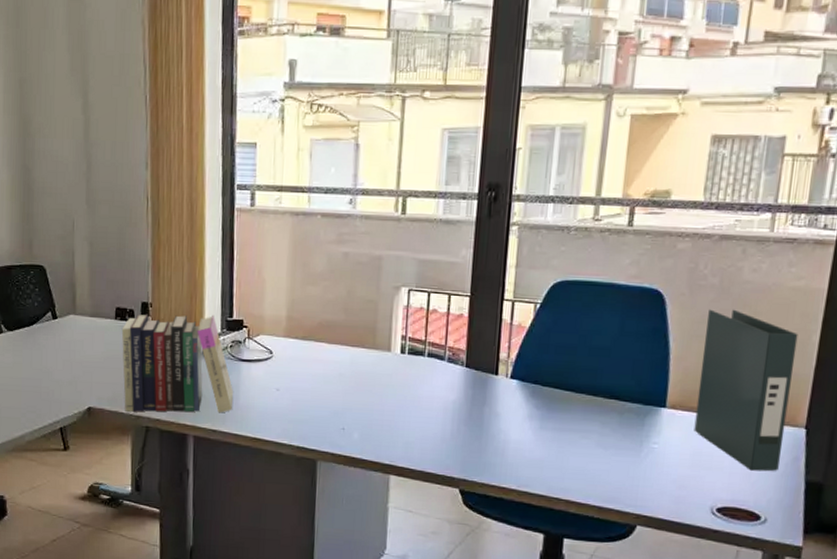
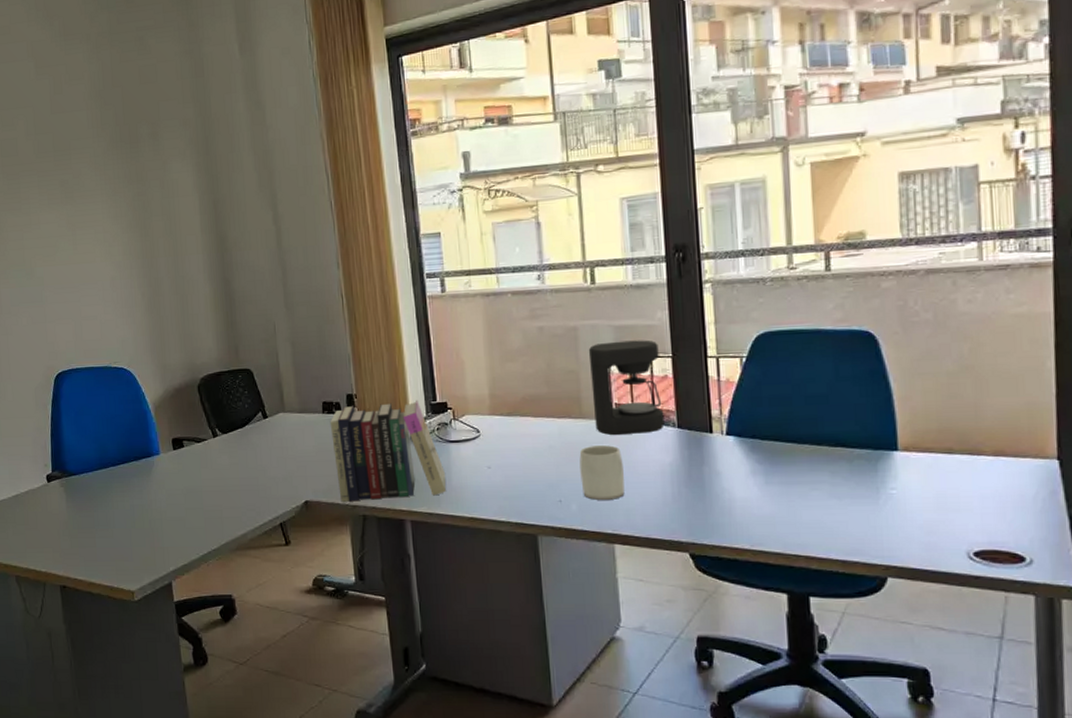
mug: none [365,377,409,432] -> present [579,445,625,500]
coffee maker: none [387,275,459,369] -> present [588,340,665,435]
binder: present [694,309,798,471] -> none [927,342,1036,509]

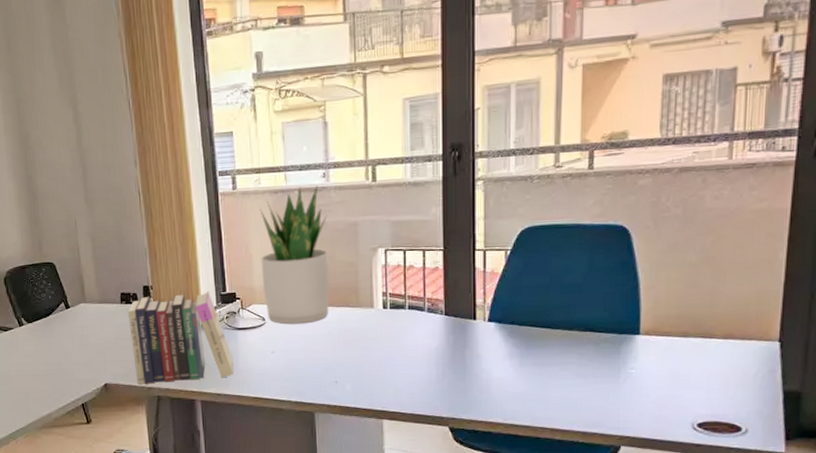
planter: none [470,288,550,437] -> present [259,185,330,324]
mug: present [579,445,625,500] -> none [355,331,394,381]
coffee maker: present [588,340,665,435] -> none [367,234,433,322]

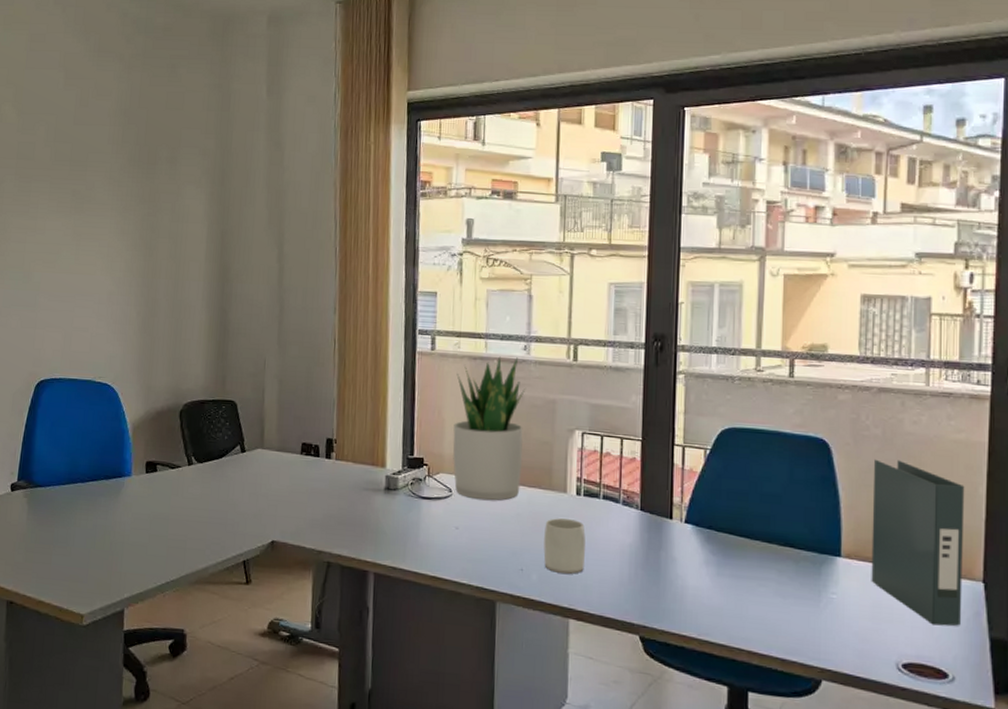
books: present [127,290,234,384] -> none [306,450,414,550]
mug: none [355,331,394,381] -> present [543,518,586,574]
binder: none [669,236,765,386] -> present [871,459,965,626]

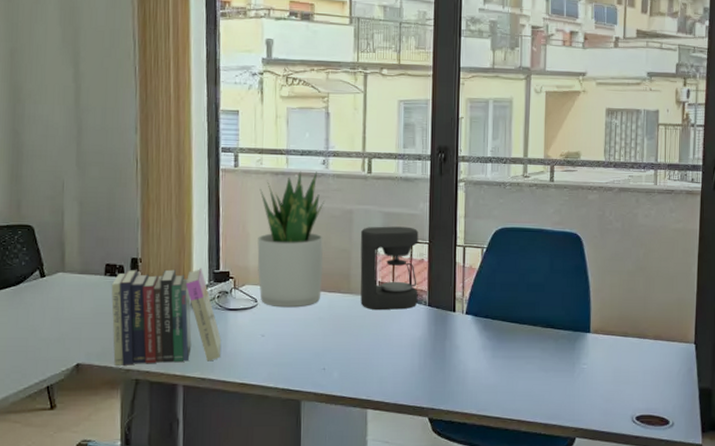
books: none [306,450,414,550] -> present [111,267,222,365]
mug: present [543,518,586,574] -> none [343,319,381,368]
coffee maker: none [563,419,630,512] -> present [360,226,419,310]
binder: present [871,459,965,626] -> none [613,248,682,382]

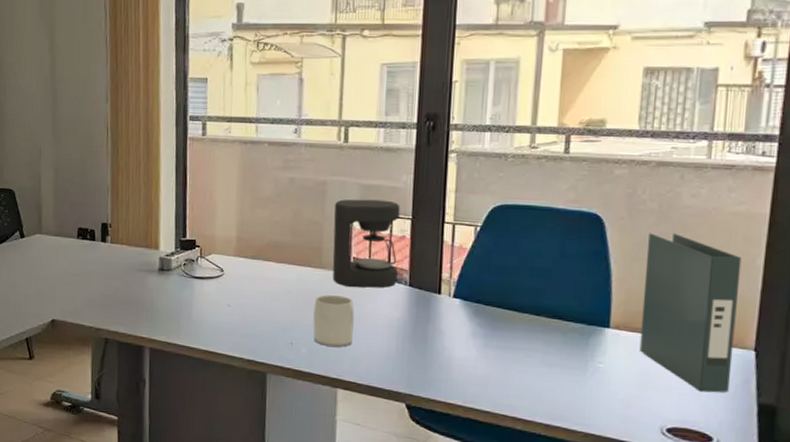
books: present [111,267,222,365] -> none [83,234,188,327]
planter: present [257,171,324,308] -> none [224,140,295,279]
mug: none [343,319,381,368] -> present [313,295,354,347]
binder: none [613,248,682,382] -> present [639,233,742,393]

